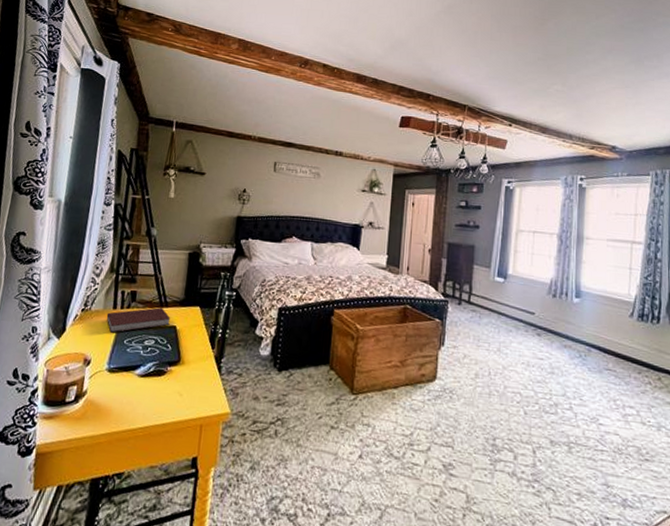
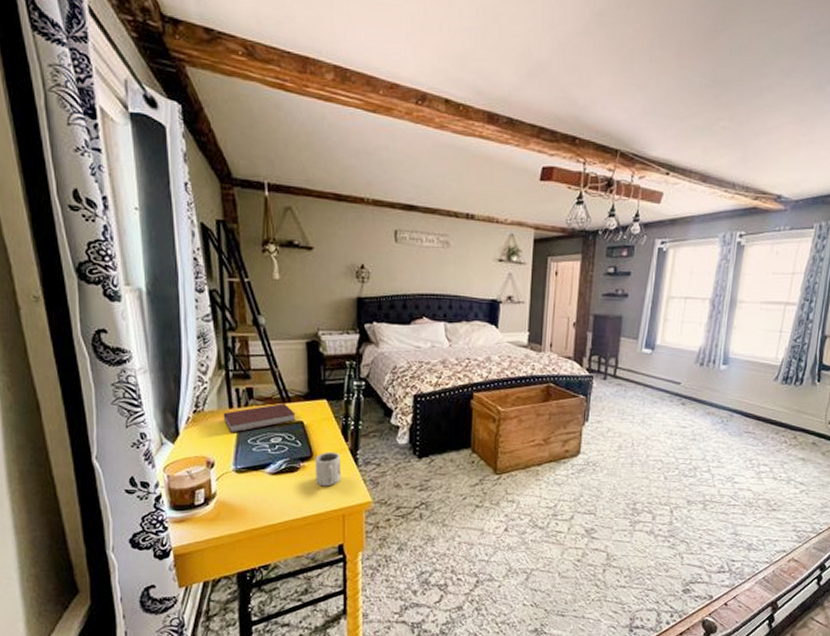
cup: none [180,357,206,394] -> present [315,451,342,487]

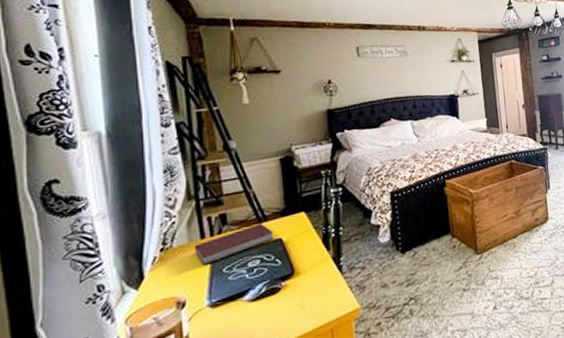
cup: present [315,451,342,487] -> none [297,263,327,303]

